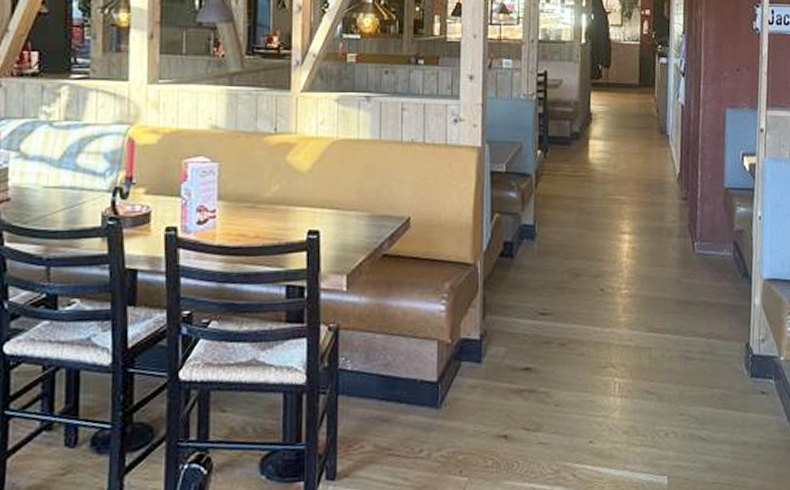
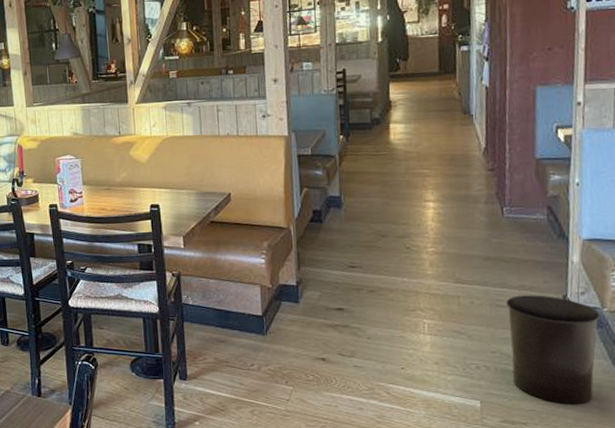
waste bin: none [695,343,777,472] -> present [506,295,600,405]

